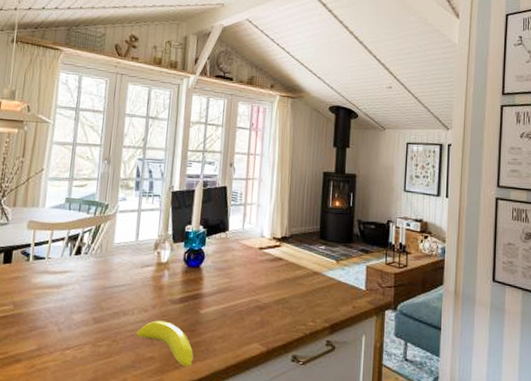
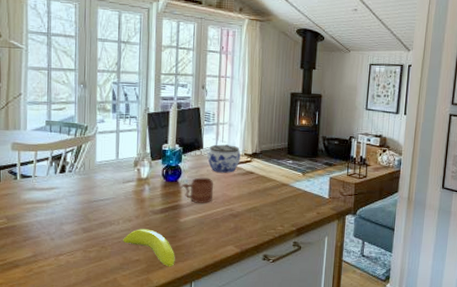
mug: none [202,263,239,293] -> present [179,177,214,203]
jar: none [233,226,269,259] -> present [207,144,241,173]

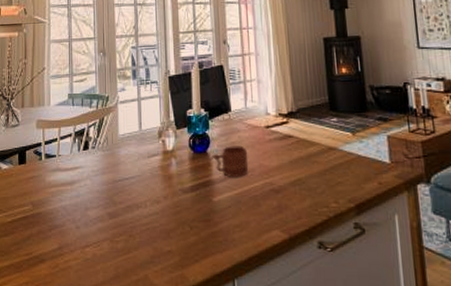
banana: present [123,229,175,267] -> none [152,212,212,260]
jar: present [207,144,241,173] -> none [237,104,275,139]

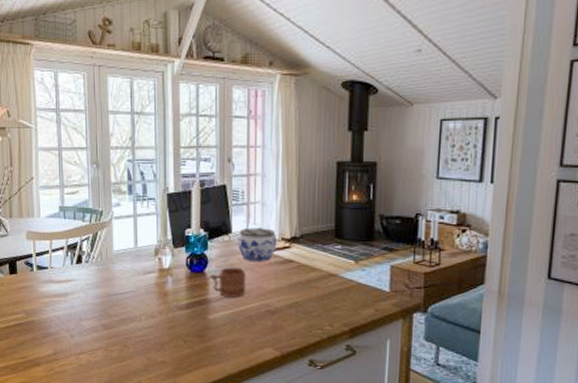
jar: none [237,104,275,139] -> present [237,227,277,262]

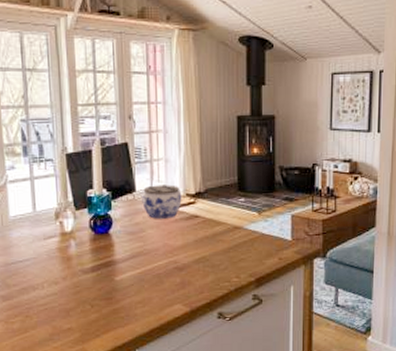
mug: present [206,267,246,298] -> none [111,226,153,257]

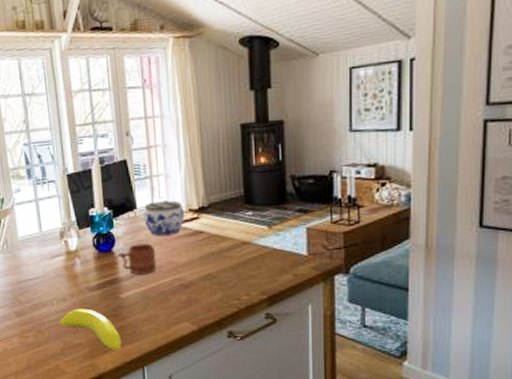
banana: none [50,291,114,334] -> present [60,308,122,351]
mug: none [111,226,153,257] -> present [115,243,157,274]

